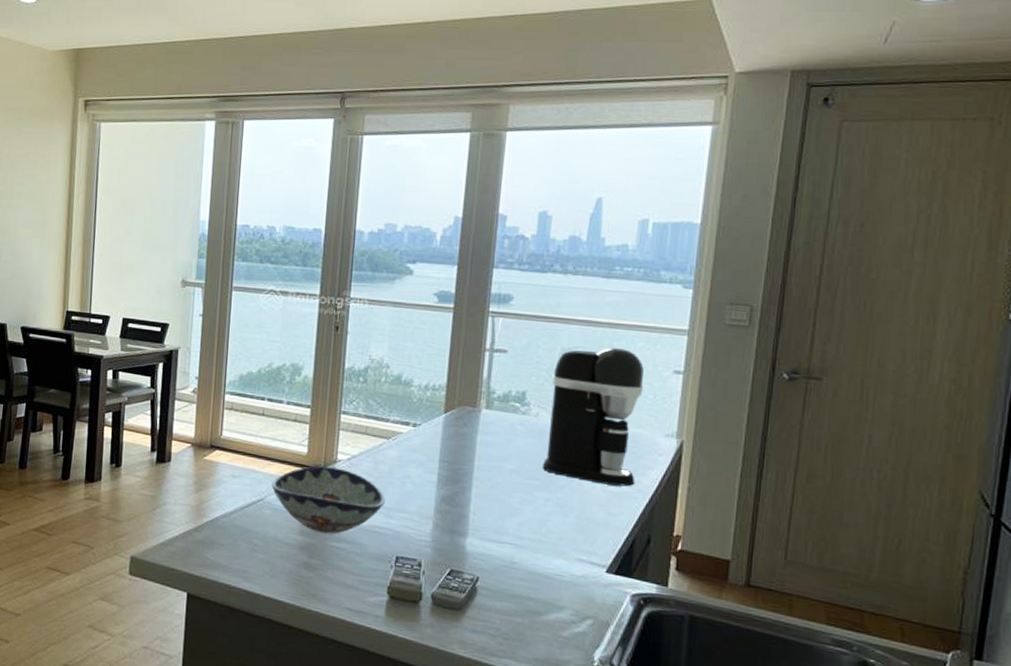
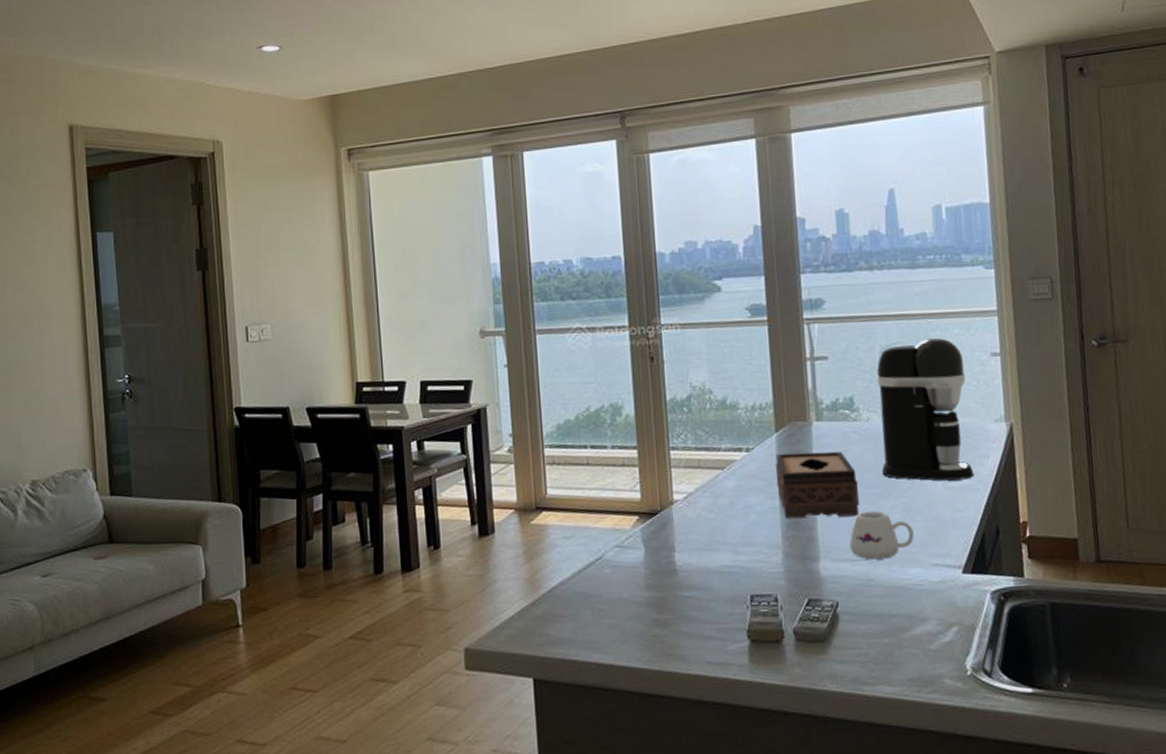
decorative bowl: present [271,466,385,534] -> none [608,509,730,584]
tissue box: none [437,433,517,502] -> present [775,451,859,518]
mug: none [499,499,564,547] -> present [850,510,914,560]

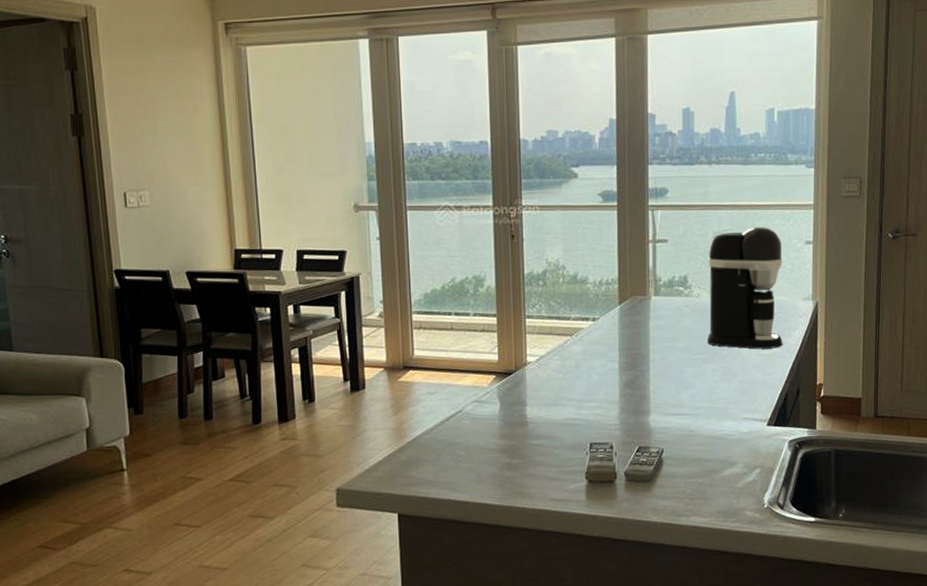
tissue box: present [775,451,859,518] -> none [617,322,687,379]
mug: present [850,510,914,560] -> none [676,373,730,414]

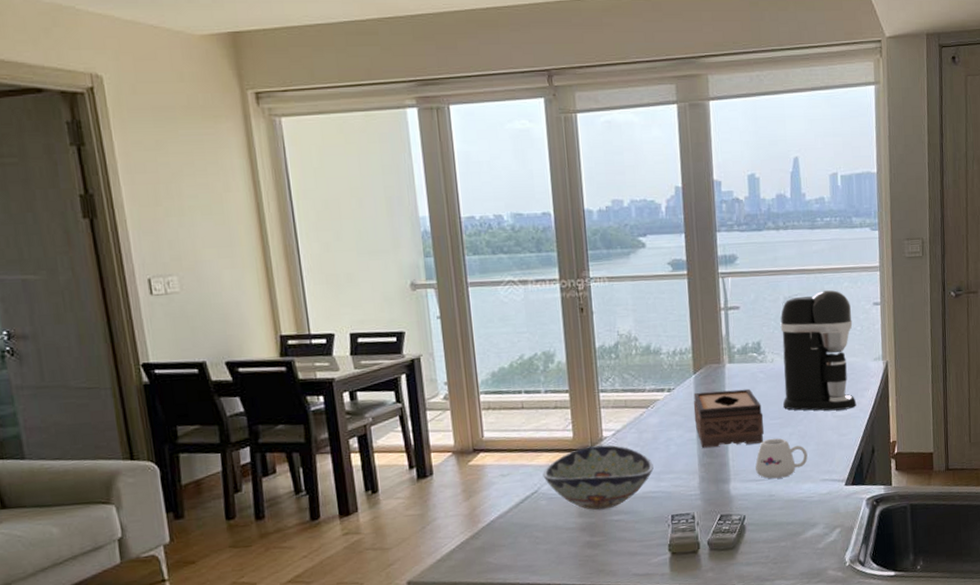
decorative bowl: none [468,370,575,434] -> present [543,445,654,511]
tissue box: none [617,322,687,379] -> present [693,388,764,448]
mug: none [676,373,730,414] -> present [755,438,808,479]

